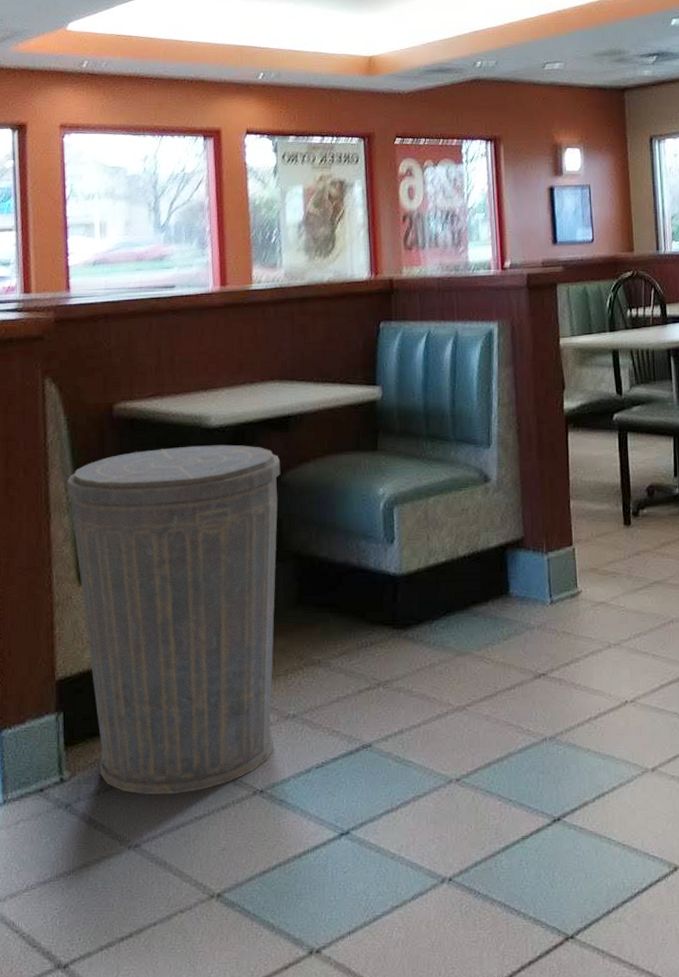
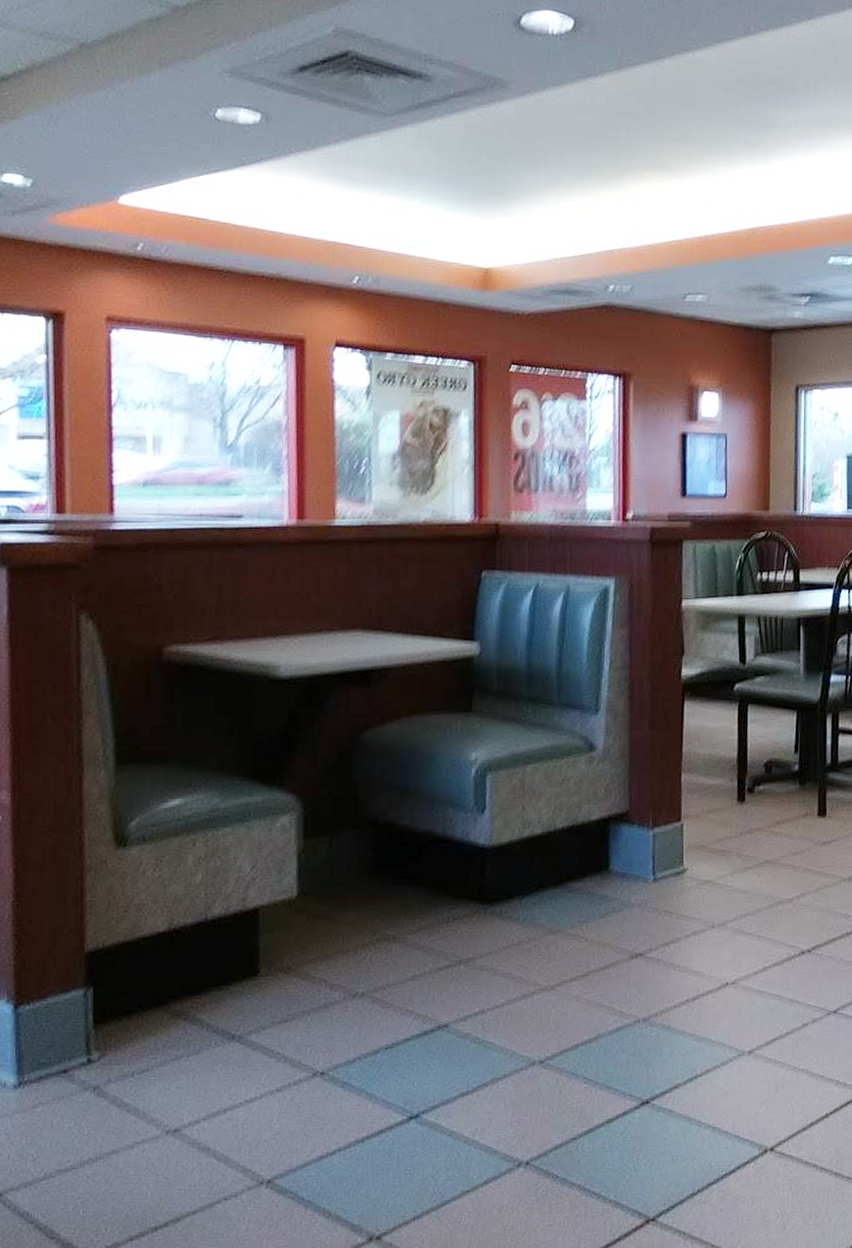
trash can: present [67,444,281,795] -> none [104,698,360,1076]

